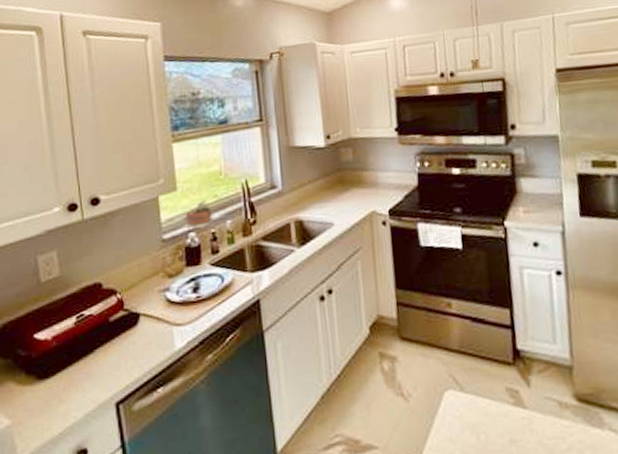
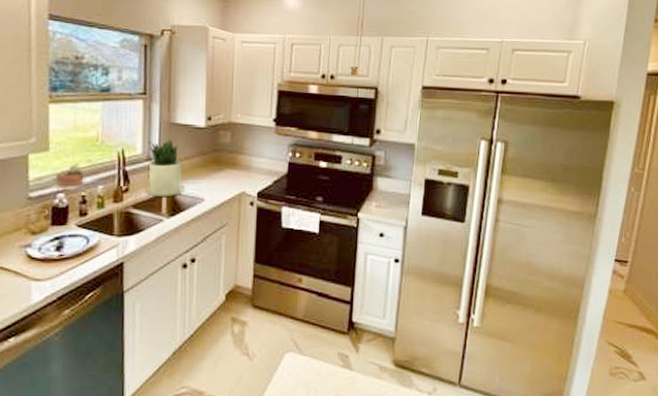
planter: none [271,163,312,227] -> present [146,139,185,198]

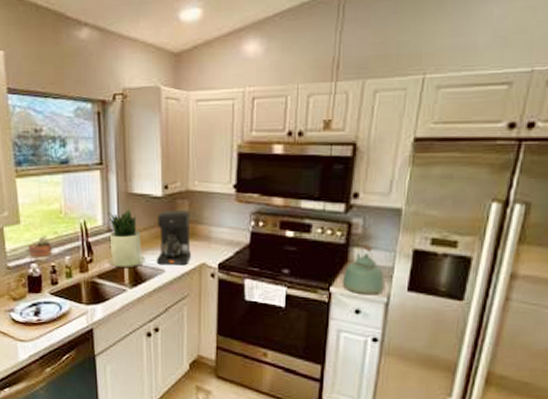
coffee maker: none [197,141,231,194] -> present [157,211,191,266]
kettle: none [368,174,403,220] -> present [342,244,385,295]

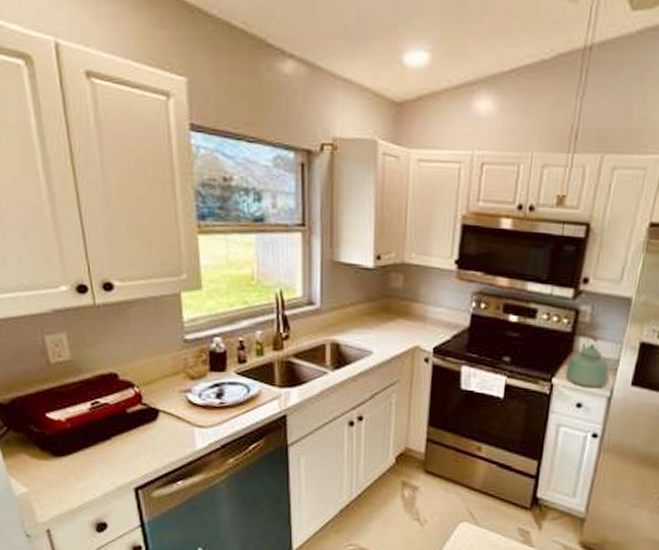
succulent plant: present [24,235,56,260] -> none [206,305,245,334]
planter: present [108,209,145,268] -> none [308,280,351,348]
coffee maker: present [157,211,191,266] -> none [364,284,404,348]

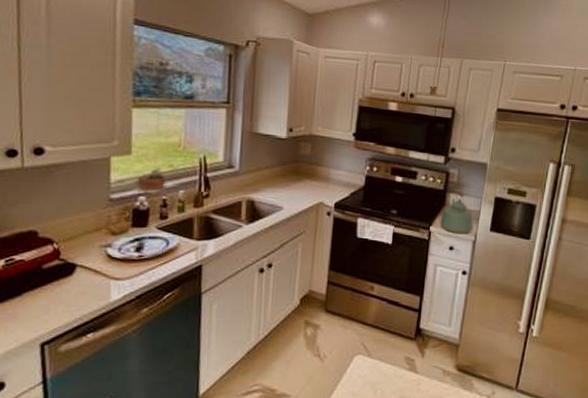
succulent plant: none [206,305,245,334] -> present [132,168,169,193]

